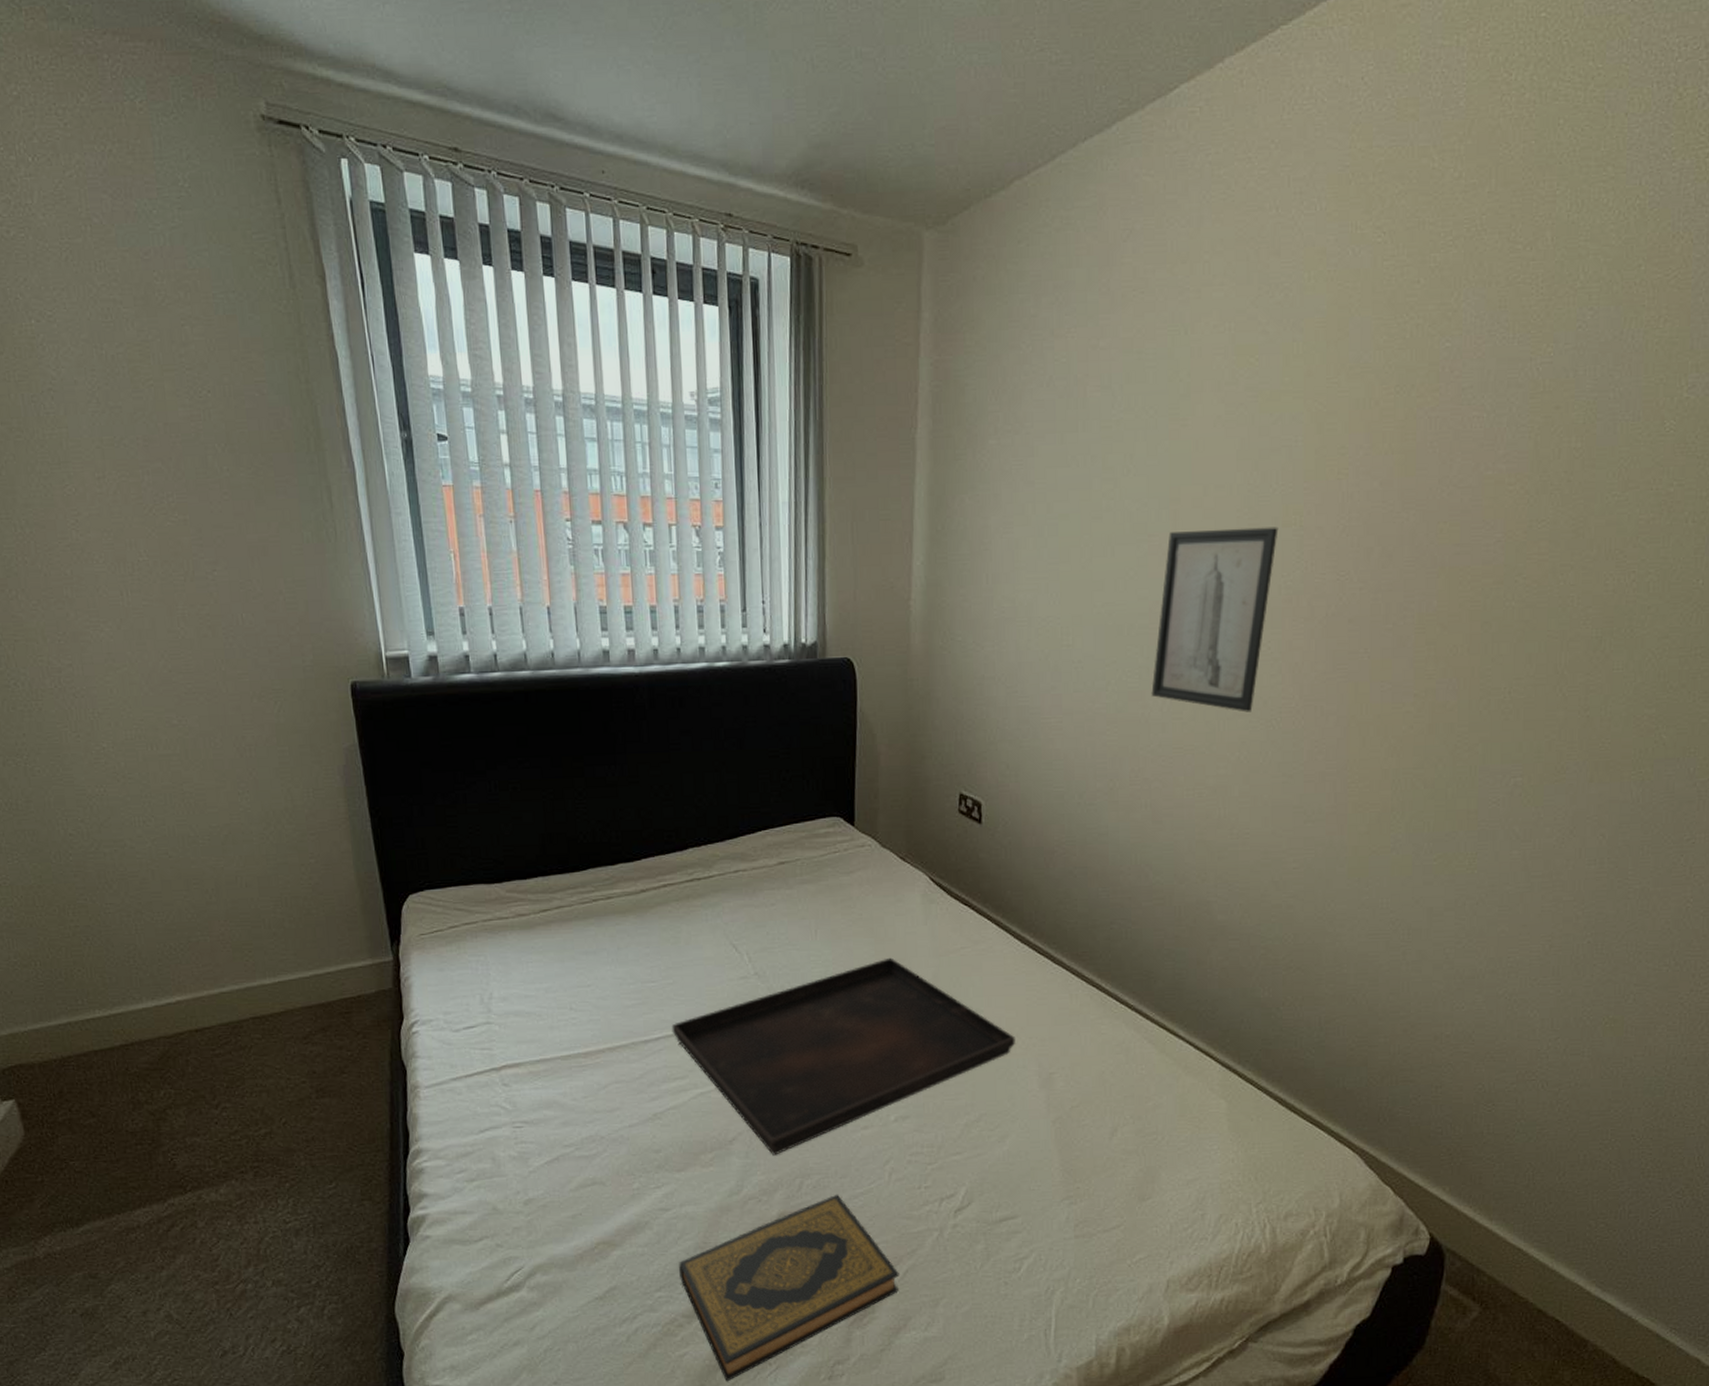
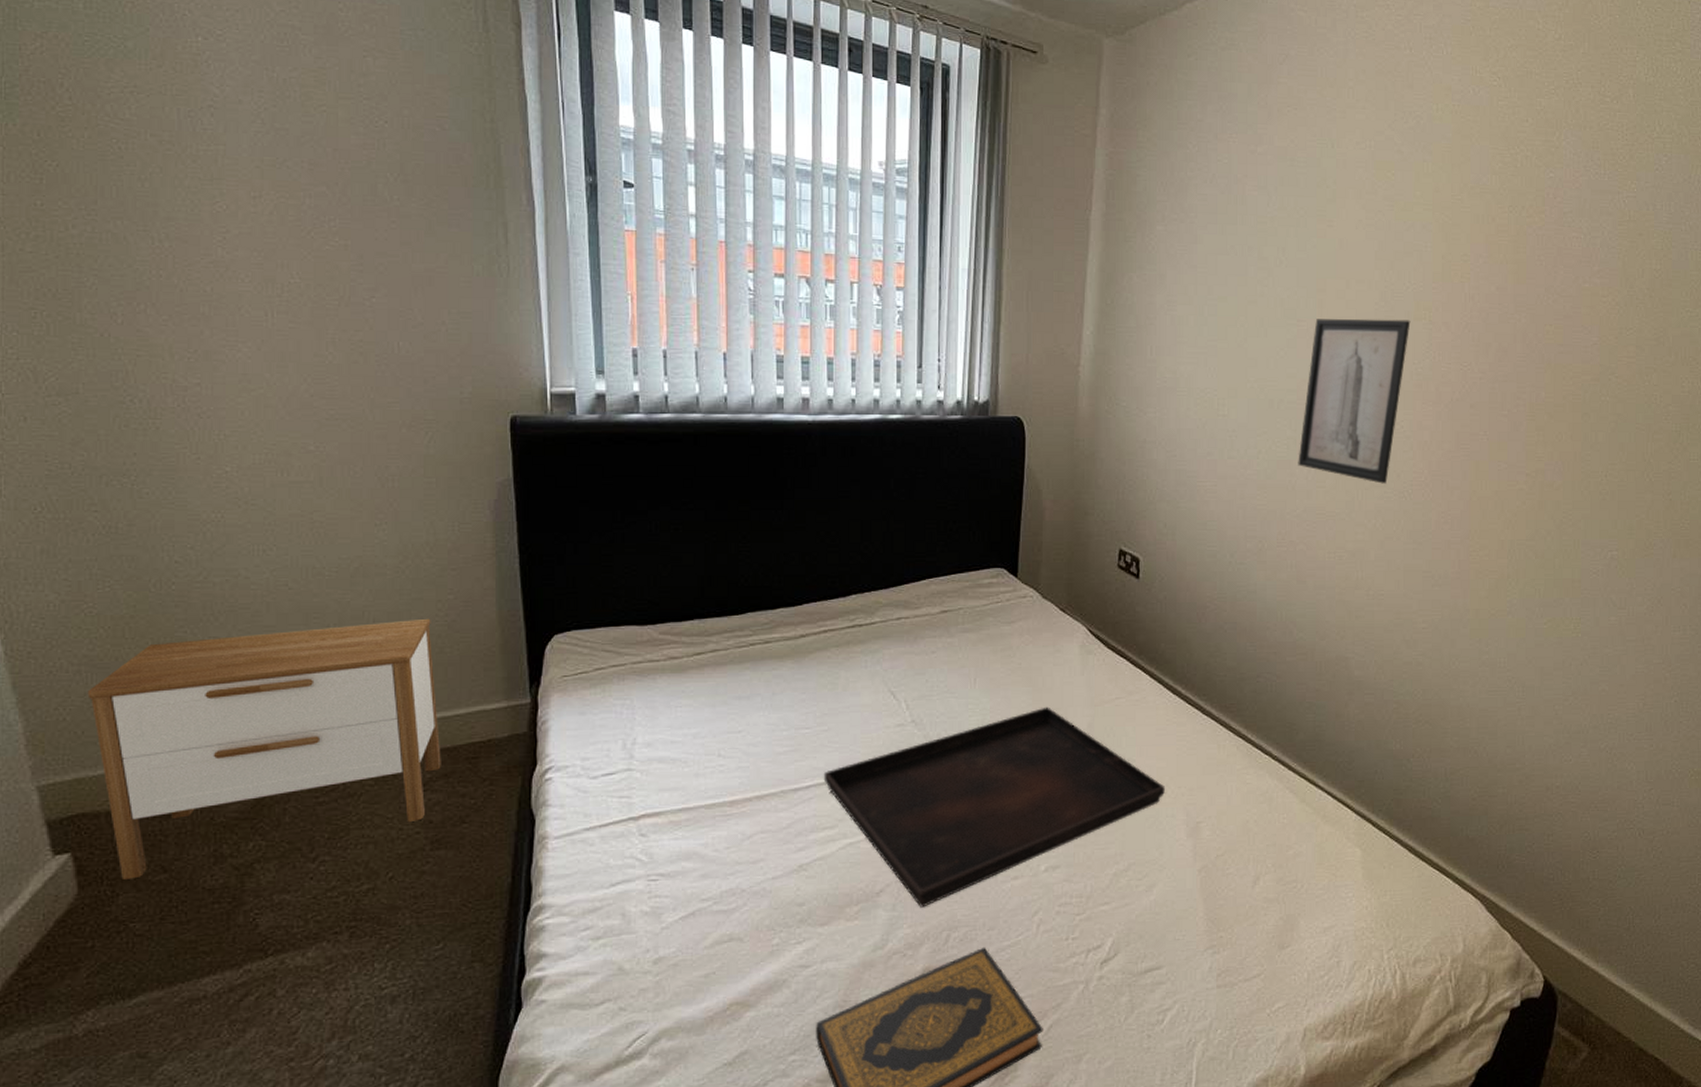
nightstand: none [11,881,319,1123] -> present [87,618,441,879]

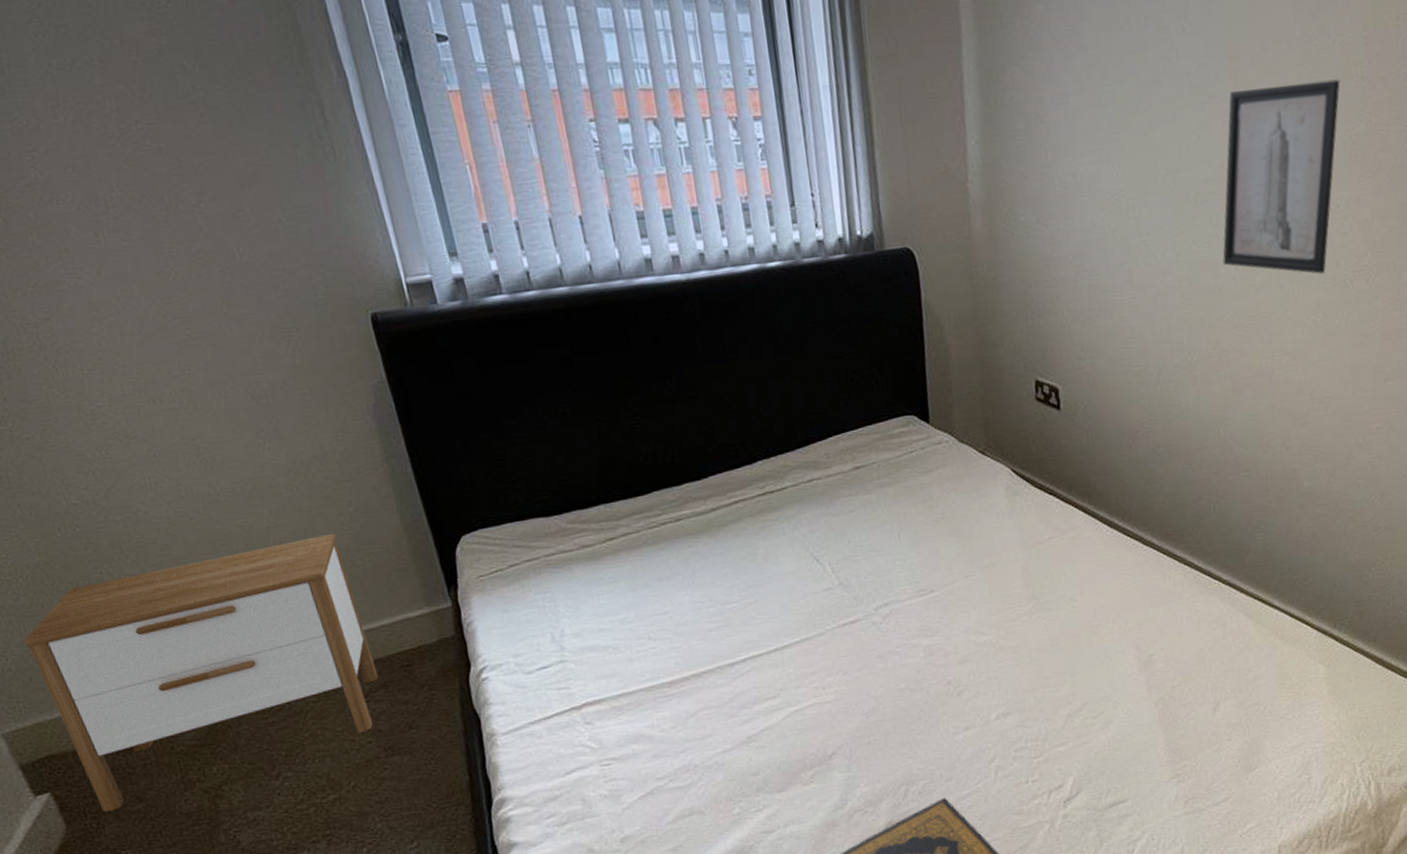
serving tray: present [823,707,1165,908] -> none [757,554,1112,766]

